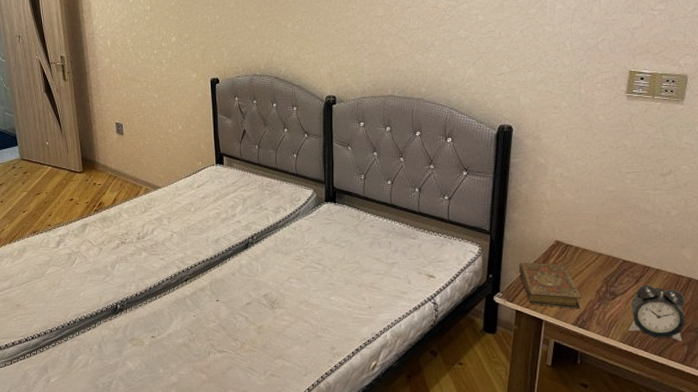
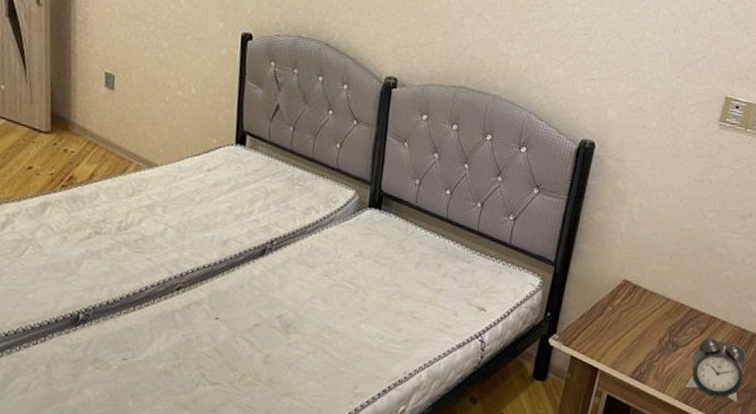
book: present [519,263,582,310] -> none [580,302,643,360]

